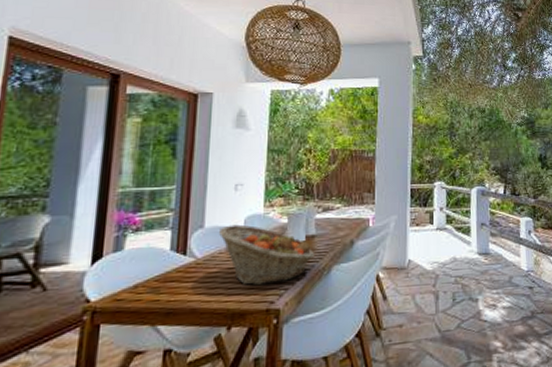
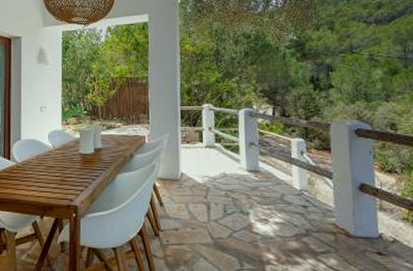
fruit basket: present [219,224,314,285] -> none [31,138,101,185]

